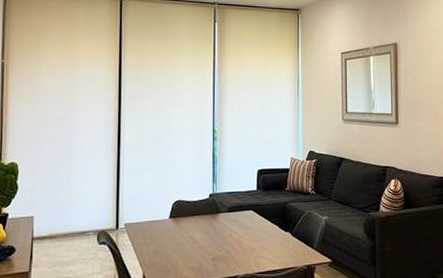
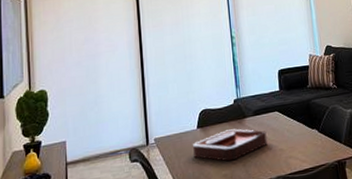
decorative tray: none [163,223,239,254] -> present [193,128,268,162]

